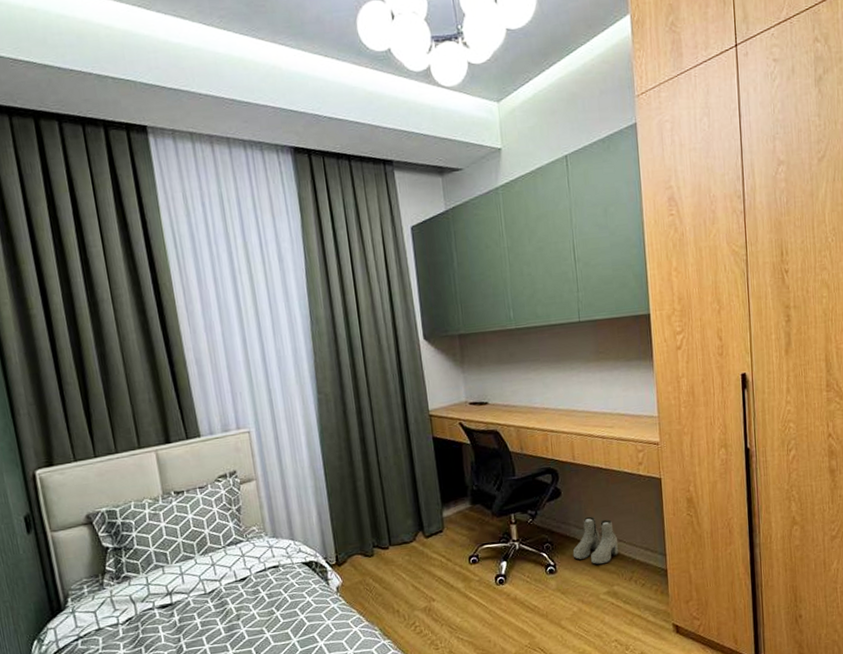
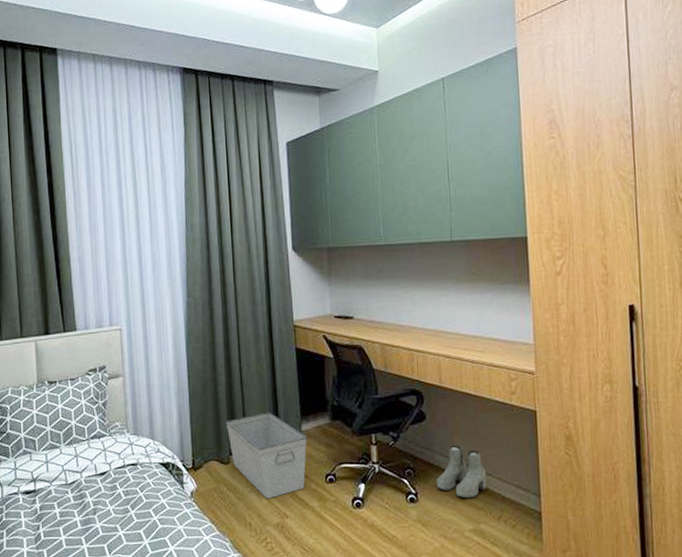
storage bin: none [367,502,450,586] -> present [226,412,307,499]

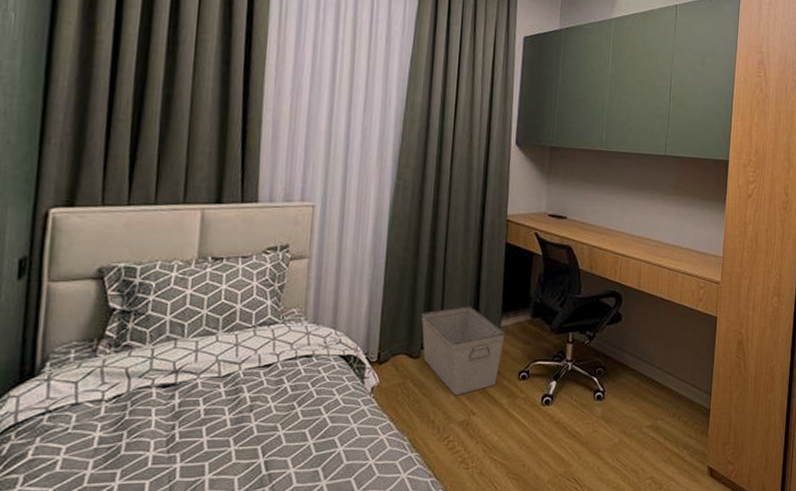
boots: present [436,444,487,499] -> none [623,345,668,396]

